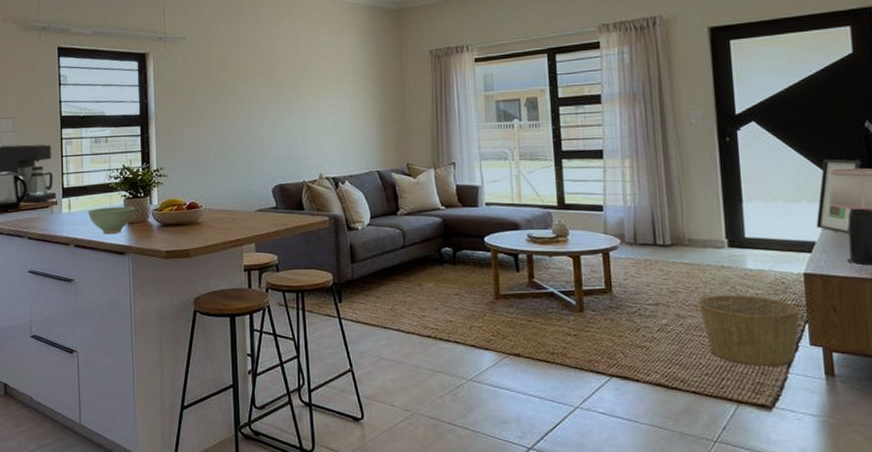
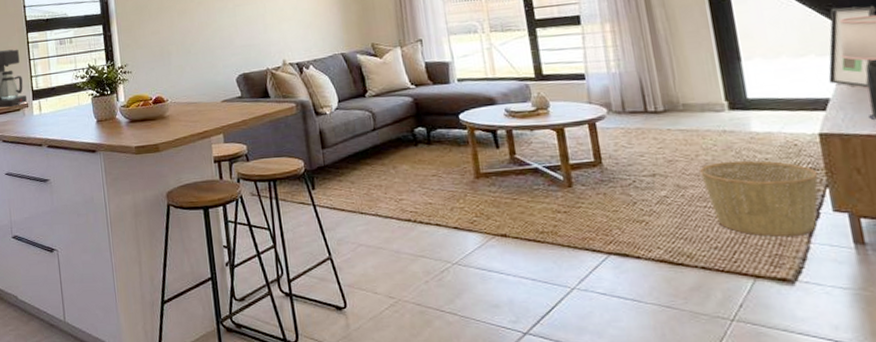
bowl: present [87,206,135,235] -> none [57,104,103,133]

